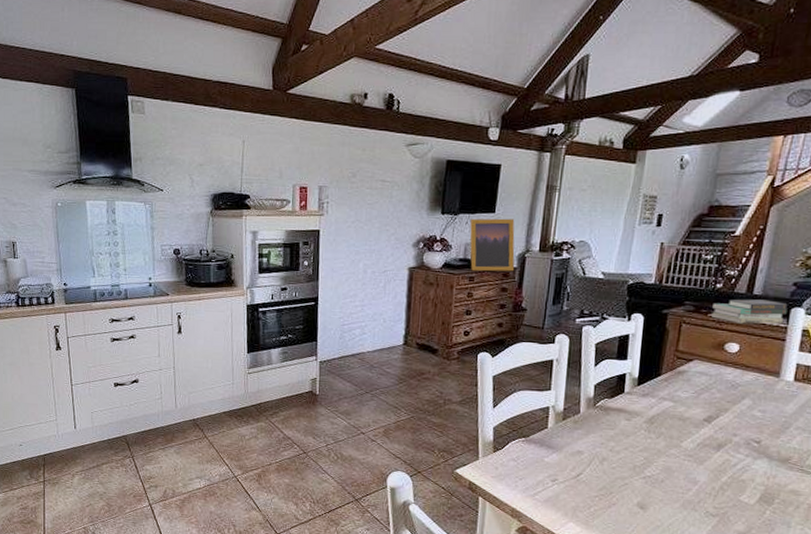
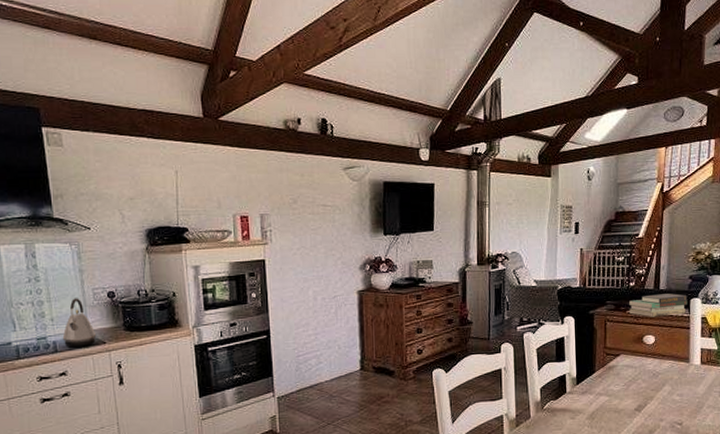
kettle: none [132,252,162,297] -> present [62,298,97,348]
picture frame: present [470,218,515,272] -> none [412,235,458,289]

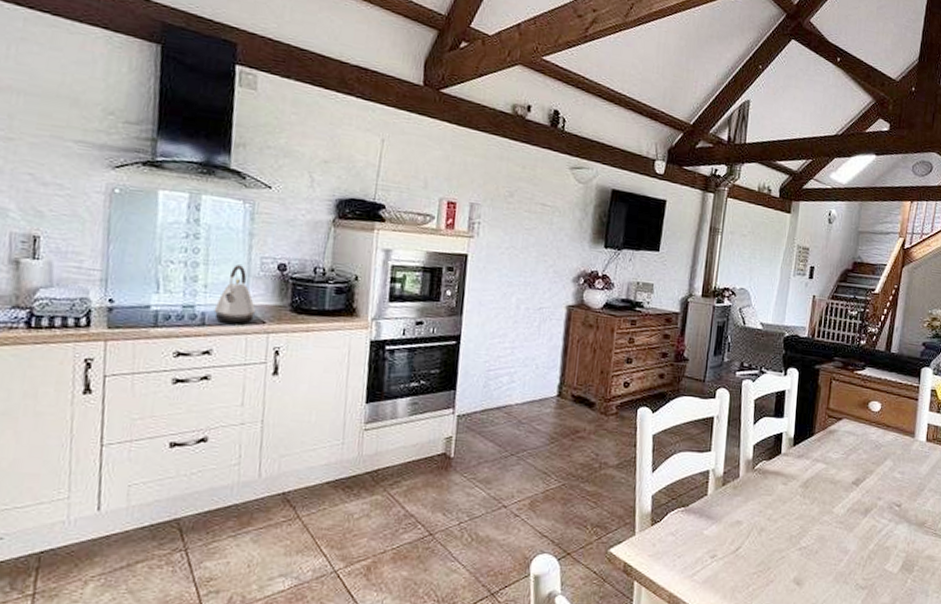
books: present [629,293,688,317] -> none [857,357,919,383]

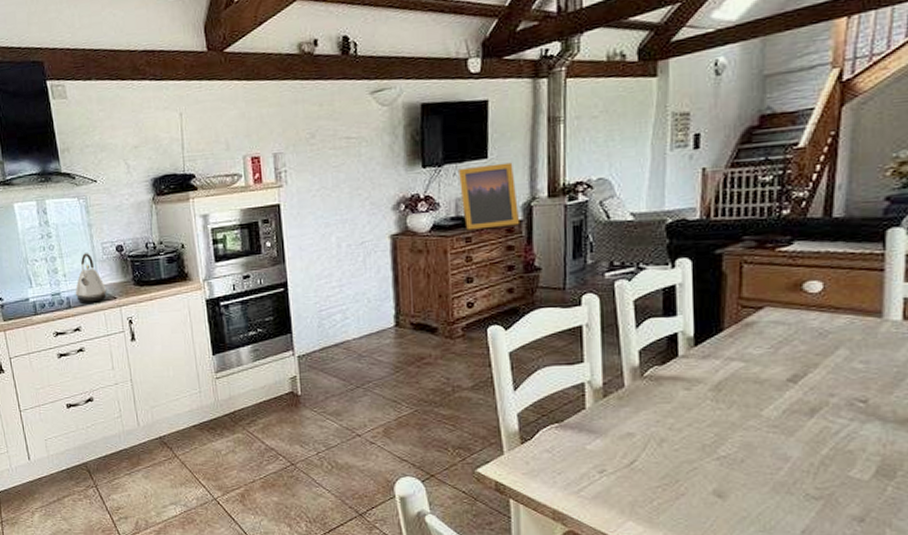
picture frame: none [632,255,679,317] -> present [459,162,521,231]

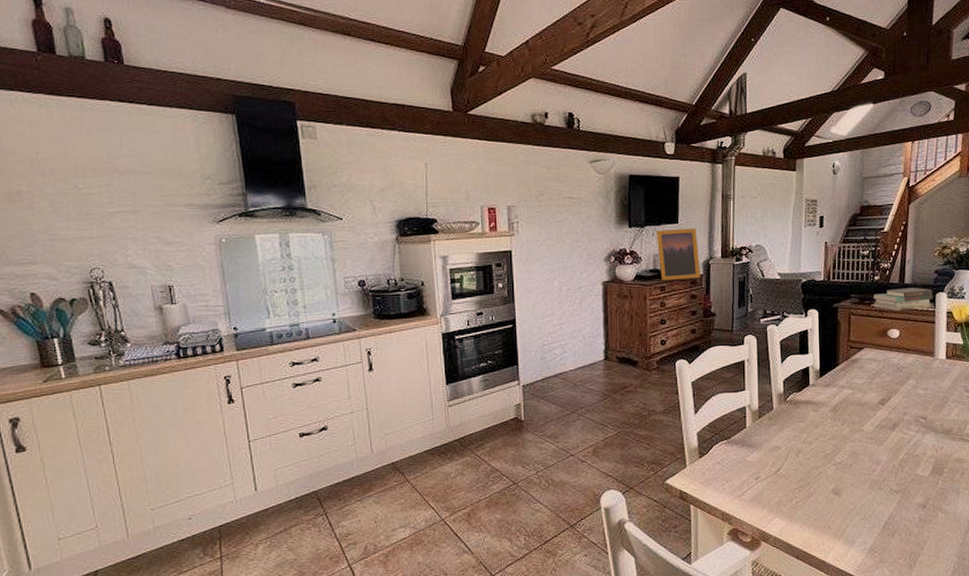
kettle: present [75,253,107,304] -> none [314,286,347,335]
books: none [780,222,881,257] -> present [874,288,933,311]

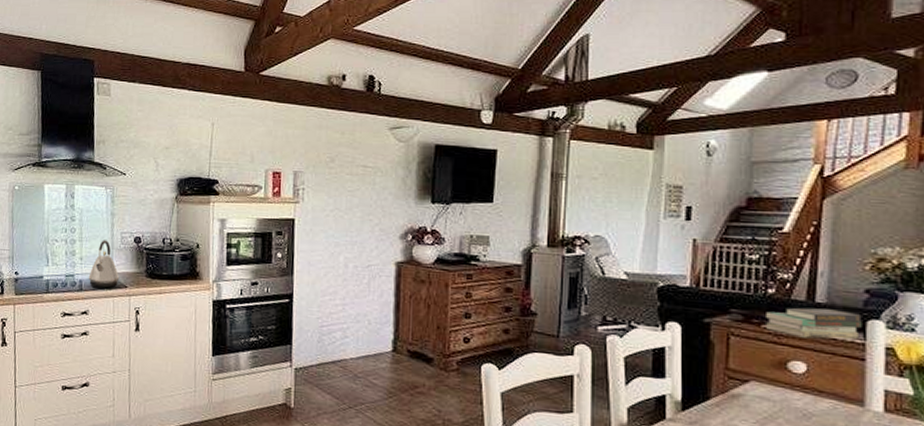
kettle: none [314,286,347,335] -> present [88,240,120,289]
picture frame: present [657,228,701,281] -> none [465,208,520,269]

